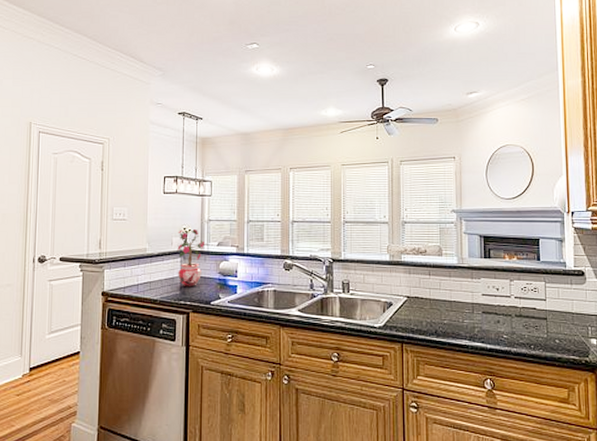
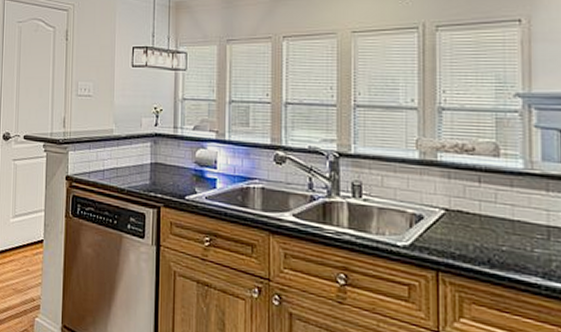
potted plant: present [177,229,205,287] -> none [147,109,179,178]

